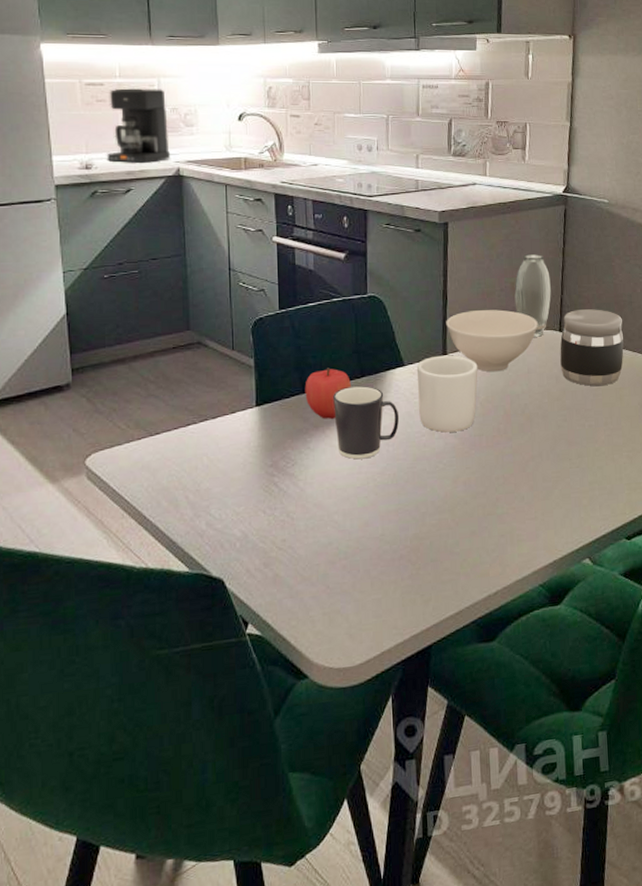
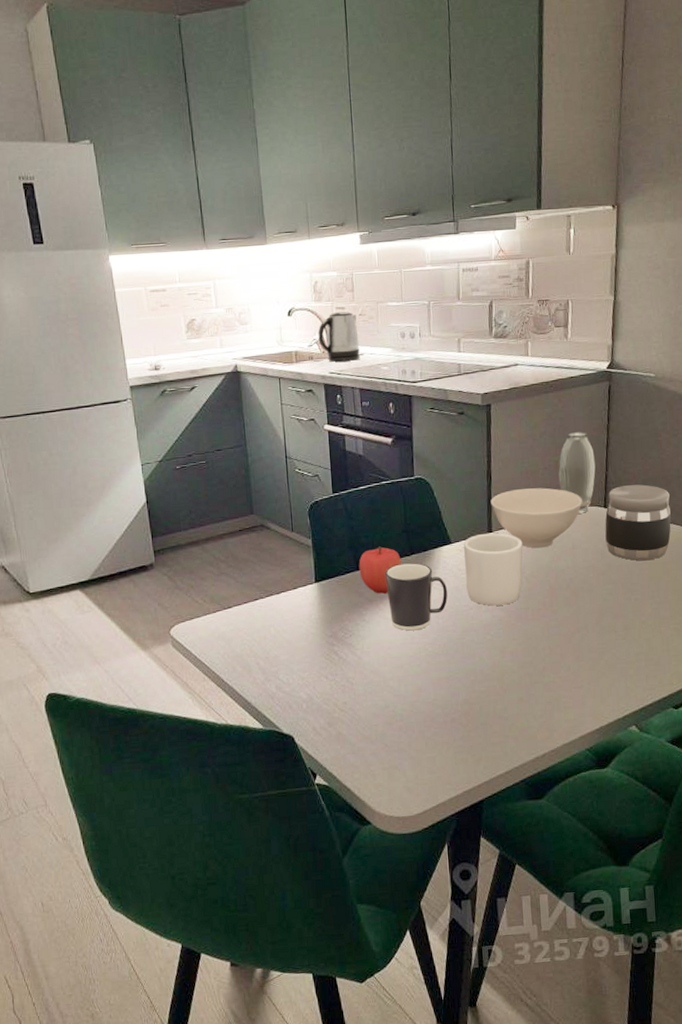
coffee maker: present [108,88,170,163] -> none [172,290,228,363]
kettle: none [270,120,314,171] -> present [318,312,360,362]

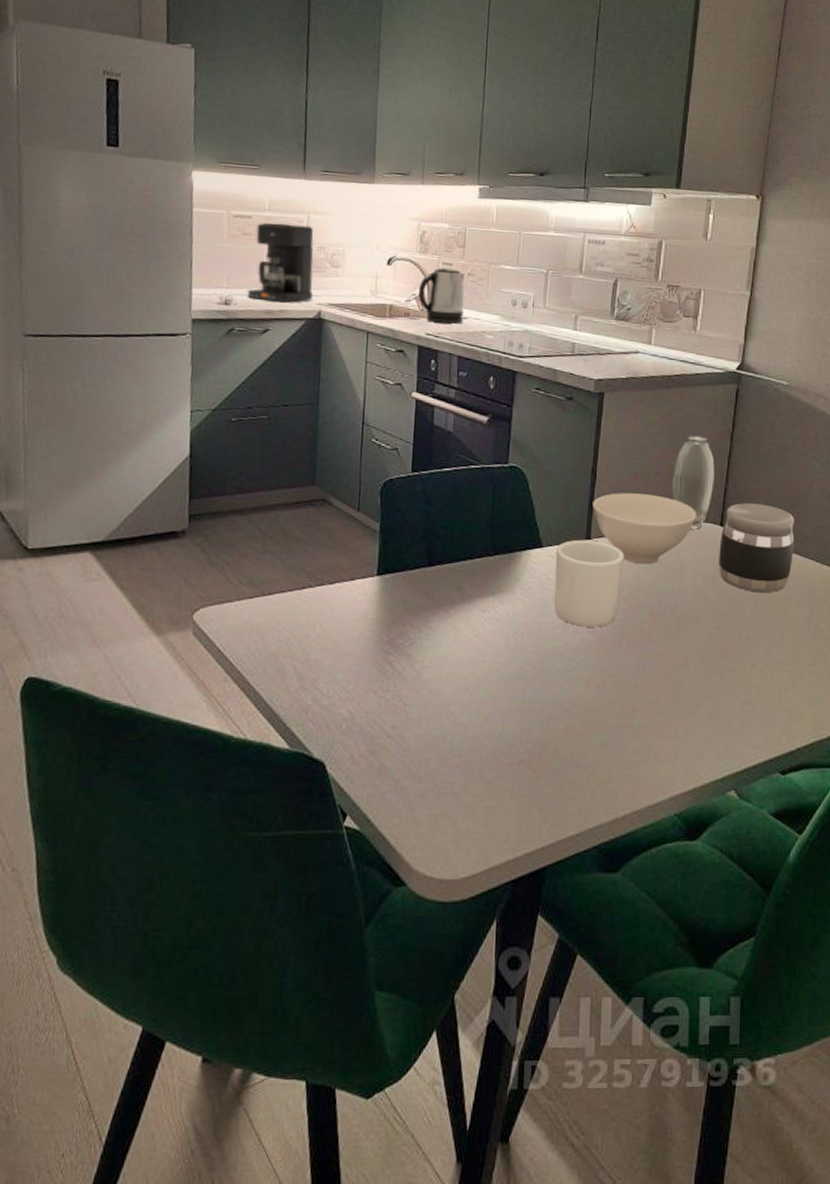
coffee maker: none [172,290,228,363] -> present [248,223,314,303]
fruit: present [359,546,403,594] -> none [431,541,483,598]
mug: present [384,562,448,631] -> none [460,563,532,647]

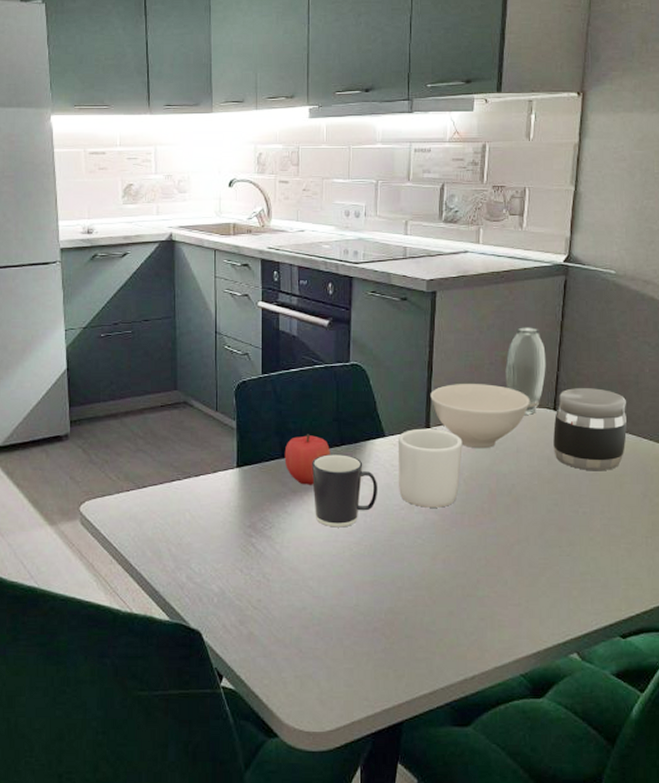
coffee maker: present [248,223,314,303] -> none [107,156,163,228]
kettle: present [418,268,466,324] -> none [258,186,301,237]
fruit: none [431,541,483,598] -> present [284,434,331,485]
mug: none [460,563,532,647] -> present [311,453,379,528]

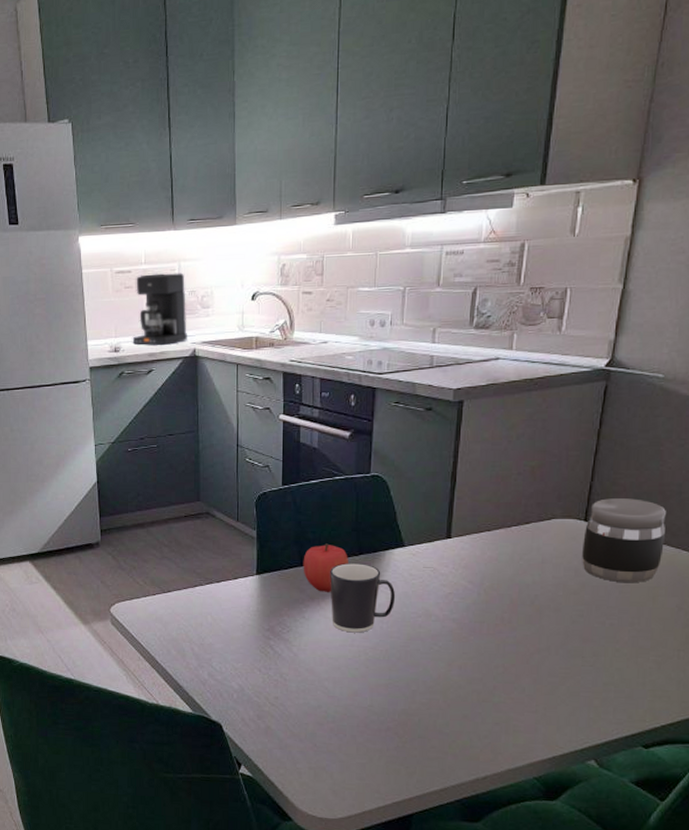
coffee maker: none [107,156,163,228] -> present [133,273,187,346]
mug: present [397,428,463,508] -> none [416,538,485,616]
bowl: present [430,384,530,449] -> none [453,494,559,559]
vase: present [505,327,546,415] -> none [533,436,579,526]

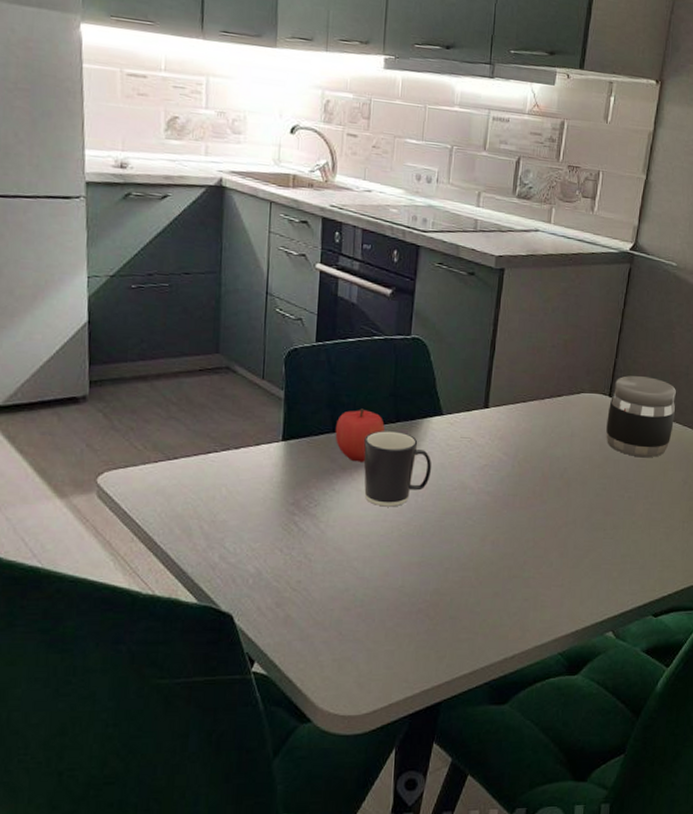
coffee maker: present [133,273,187,346] -> none [145,84,213,168]

